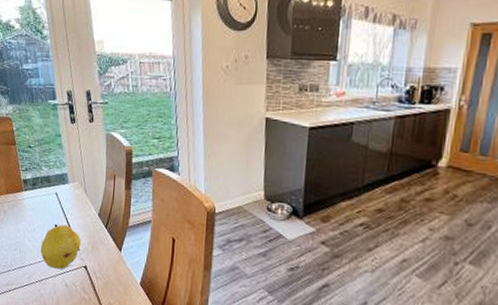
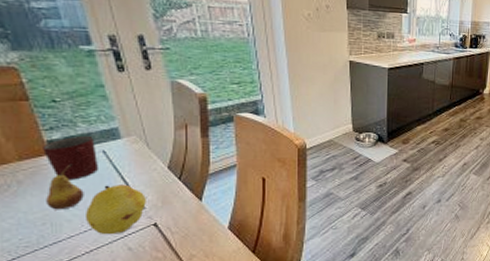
fruit: none [19,201,41,240] -> present [46,164,84,210]
mug: none [20,178,52,216] -> present [43,135,98,180]

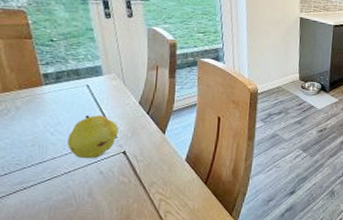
mug: present [43,135,98,180] -> none [39,71,82,109]
fruit: present [46,164,84,210] -> none [37,95,68,134]

